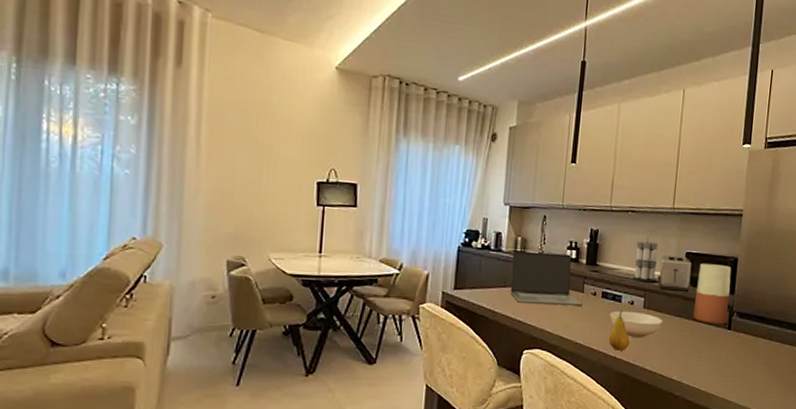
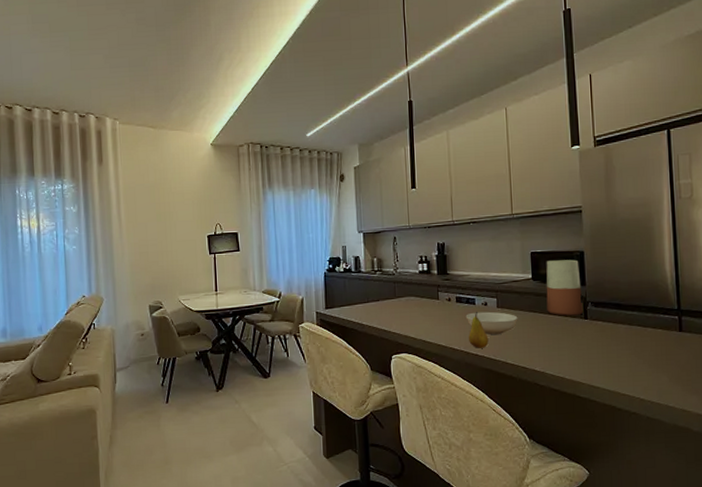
laptop: present [510,250,583,306] -> none [370,267,440,314]
spice rack: present [632,237,658,284] -> none [482,243,507,286]
toaster: present [657,255,692,292] -> none [506,257,540,289]

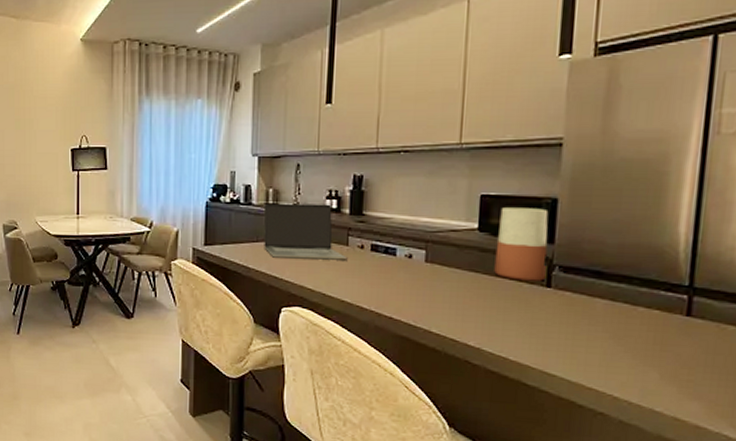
laptop: none [370,267,440,314] -> present [263,203,348,260]
bowl: present [465,311,518,335] -> none [381,265,453,297]
fruit: present [469,311,489,348] -> none [383,264,409,311]

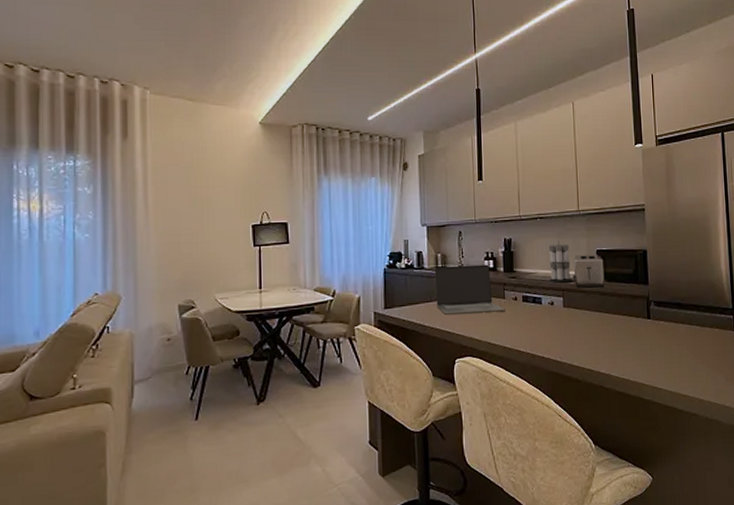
spice rack: none [408,179,442,234] -> present [548,240,573,284]
toaster: none [442,200,490,242] -> present [572,255,605,288]
vase: present [494,207,549,282] -> none [611,258,647,316]

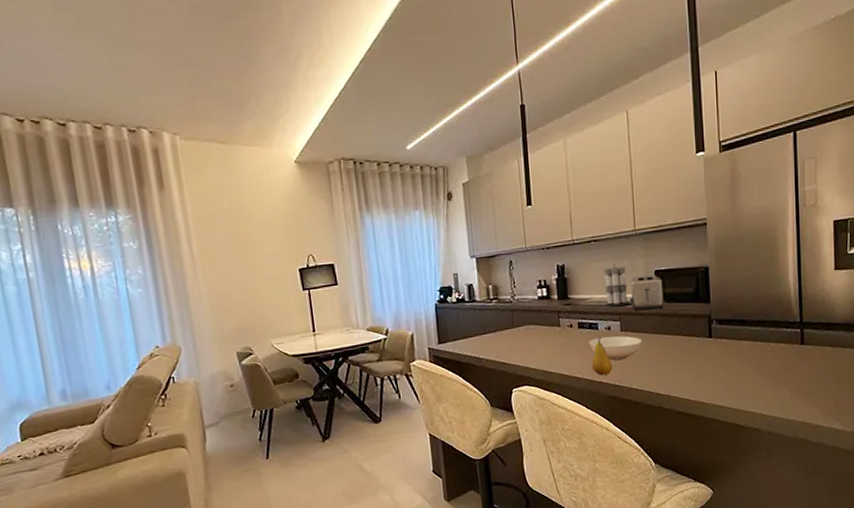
laptop: present [434,264,505,315] -> none [486,293,561,346]
bowl: none [532,311,584,337] -> present [588,336,642,361]
fruit: none [535,310,555,350] -> present [592,336,613,375]

